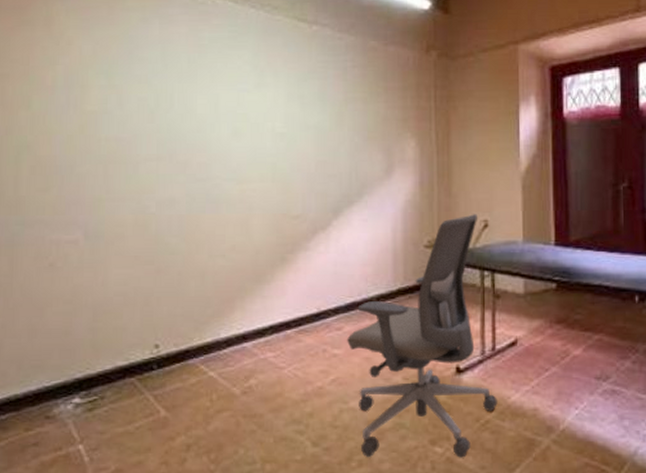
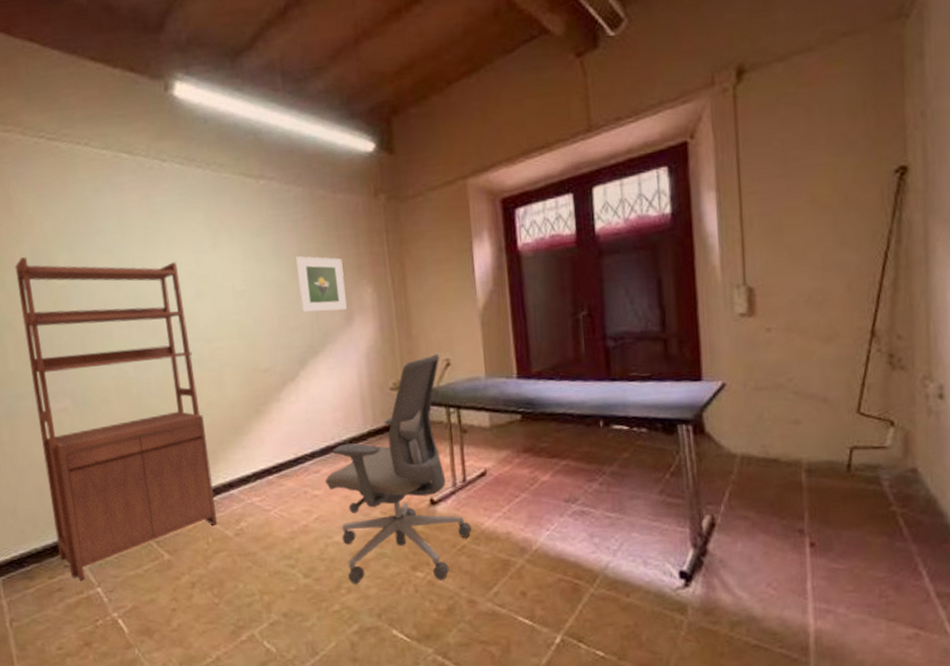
bookshelf: none [41,79,226,434] -> present [15,257,218,580]
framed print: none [341,104,388,162] -> present [296,256,347,313]

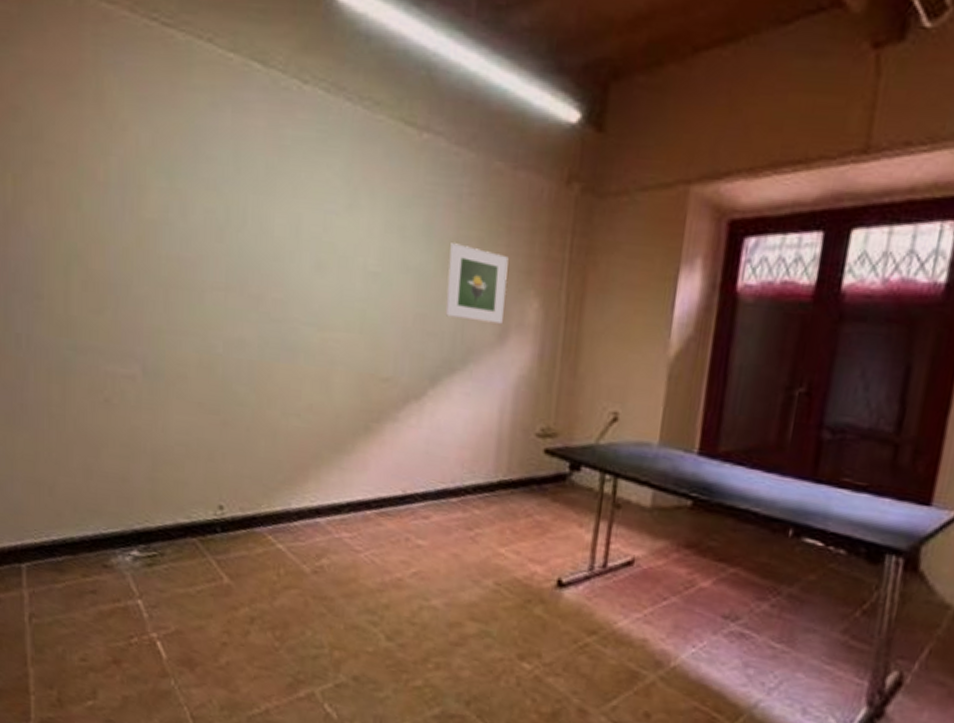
bookshelf: present [15,257,218,580] -> none [95,173,299,586]
office chair: present [325,354,472,584] -> none [434,403,606,679]

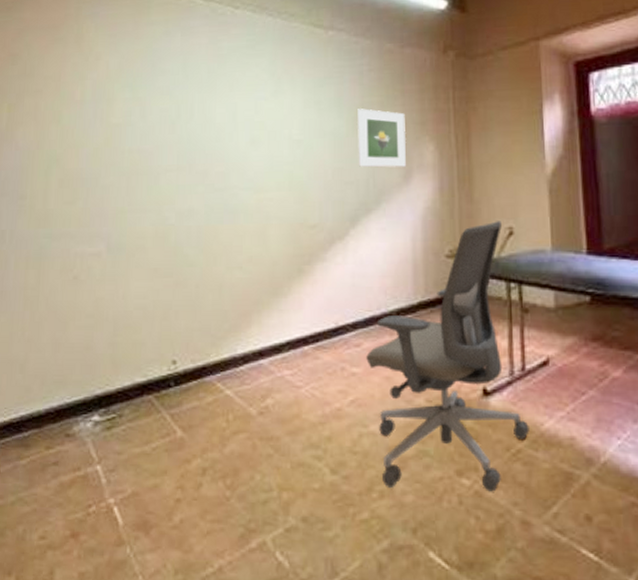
office chair: none [434,403,606,679] -> present [366,221,529,492]

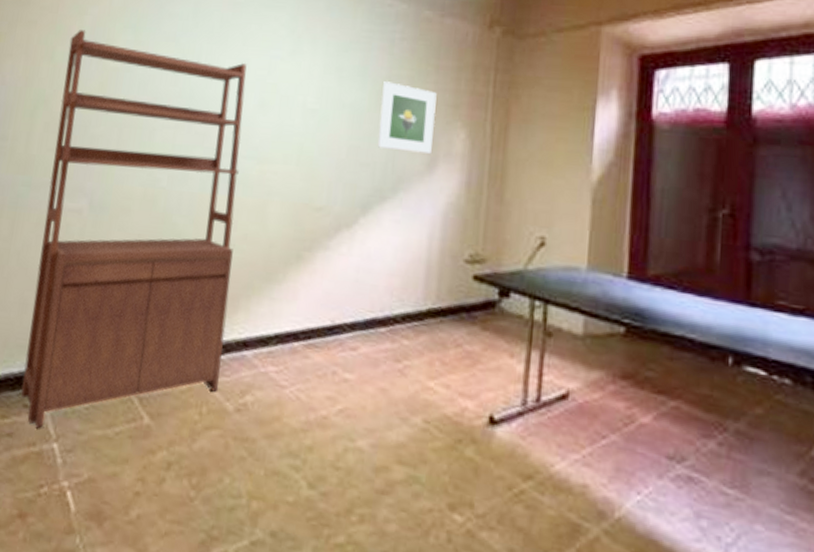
bookshelf: none [62,93,242,453] -> present [20,30,247,428]
office chair: present [366,221,529,492] -> none [361,228,537,534]

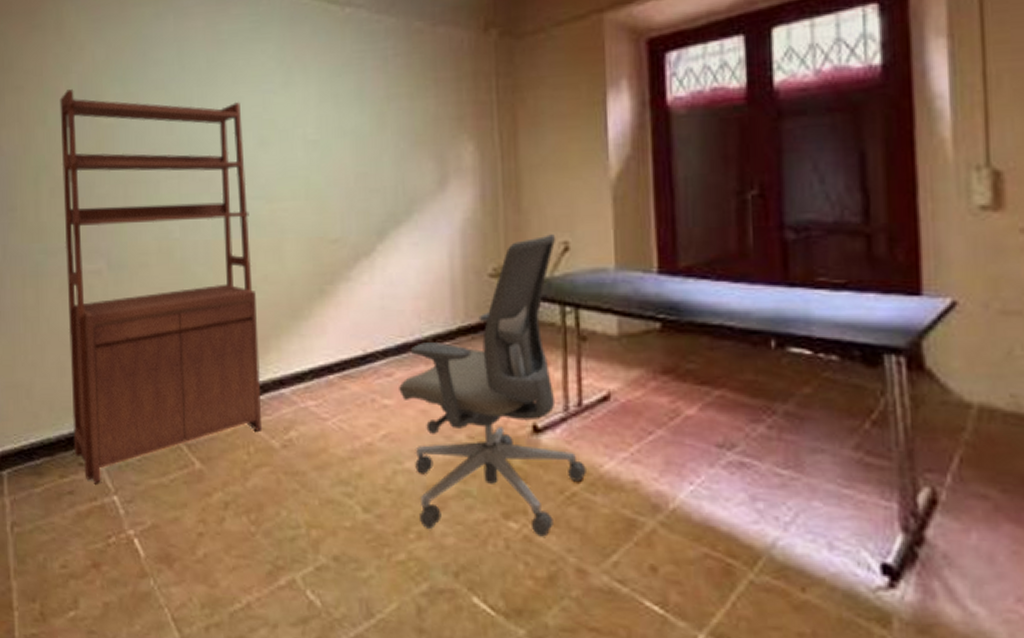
office chair: none [361,228,537,534] -> present [399,234,586,537]
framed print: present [377,81,437,154] -> none [382,102,441,172]

